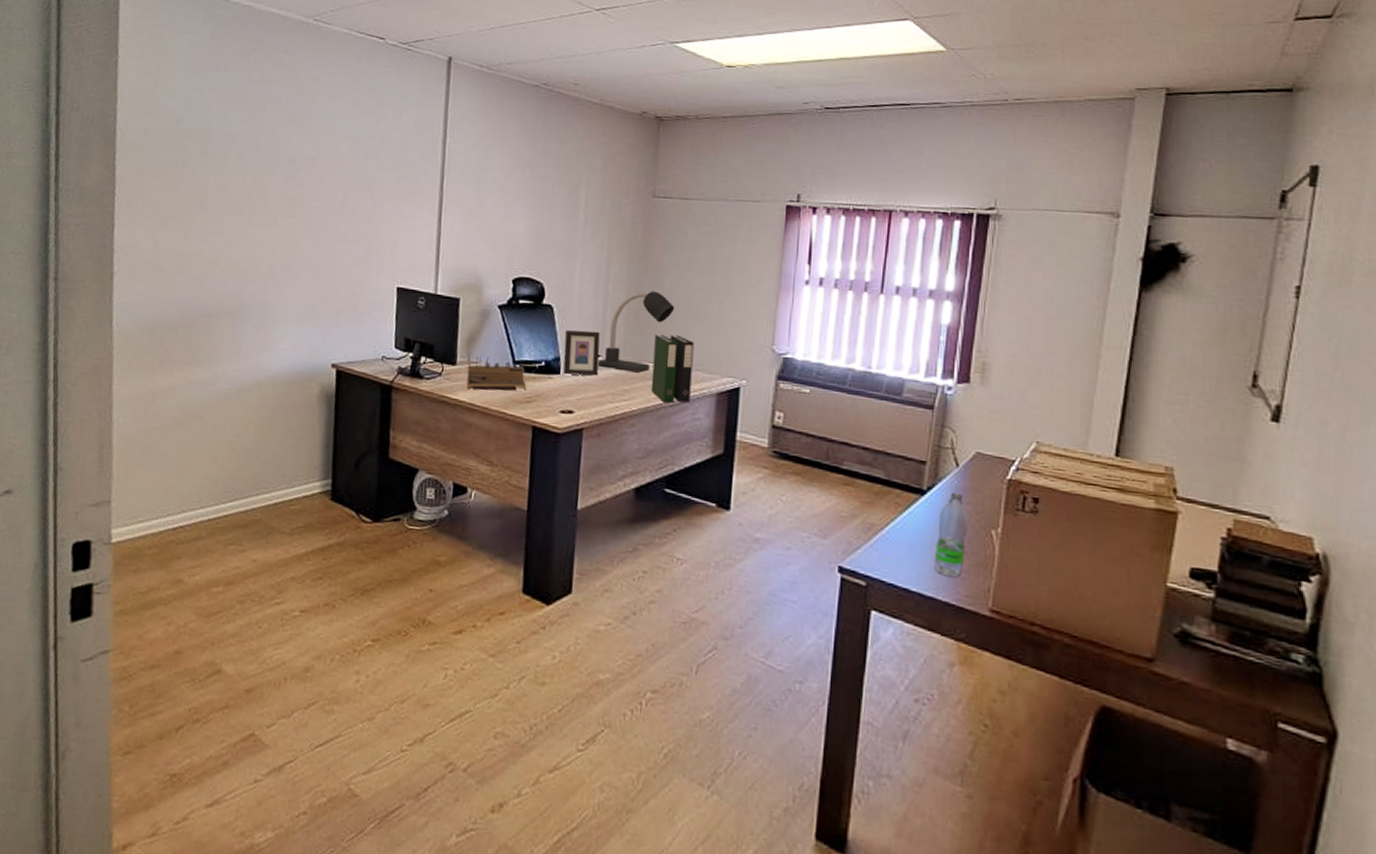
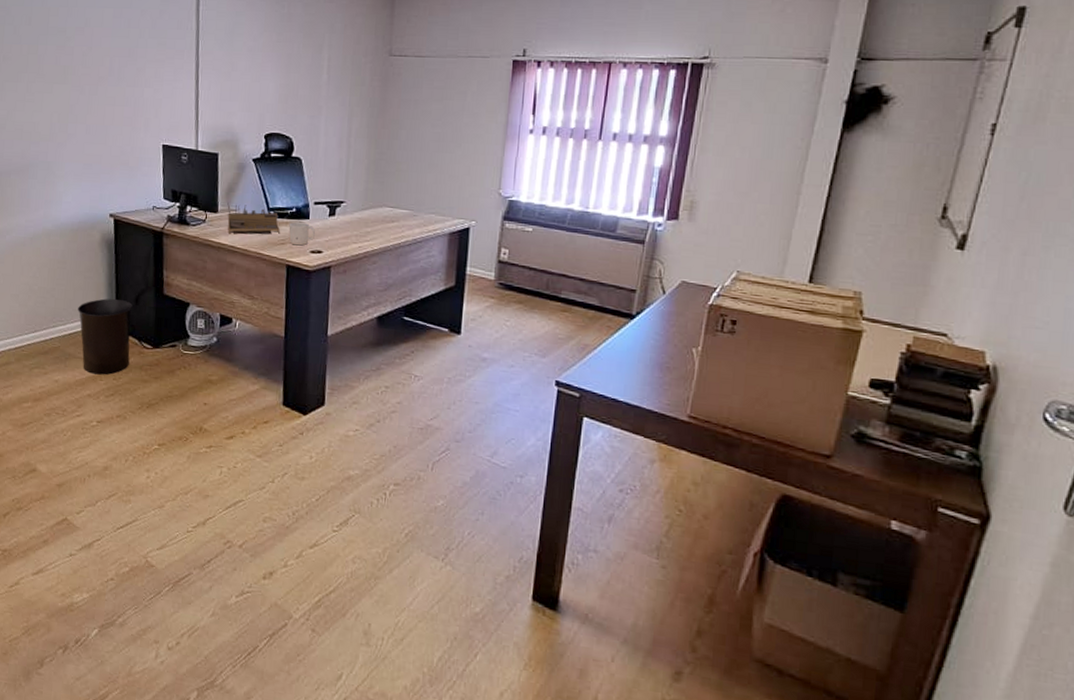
waste bin: none [286,462,352,554] -> present [78,299,132,375]
mug: none [536,377,566,405] -> present [288,222,315,246]
picture frame: present [563,330,600,377] -> none [312,179,344,220]
desk lamp: present [597,291,675,374] -> none [342,142,411,218]
binder: present [650,334,695,404] -> none [390,181,429,243]
bottle: present [933,492,968,578] -> none [639,316,672,389]

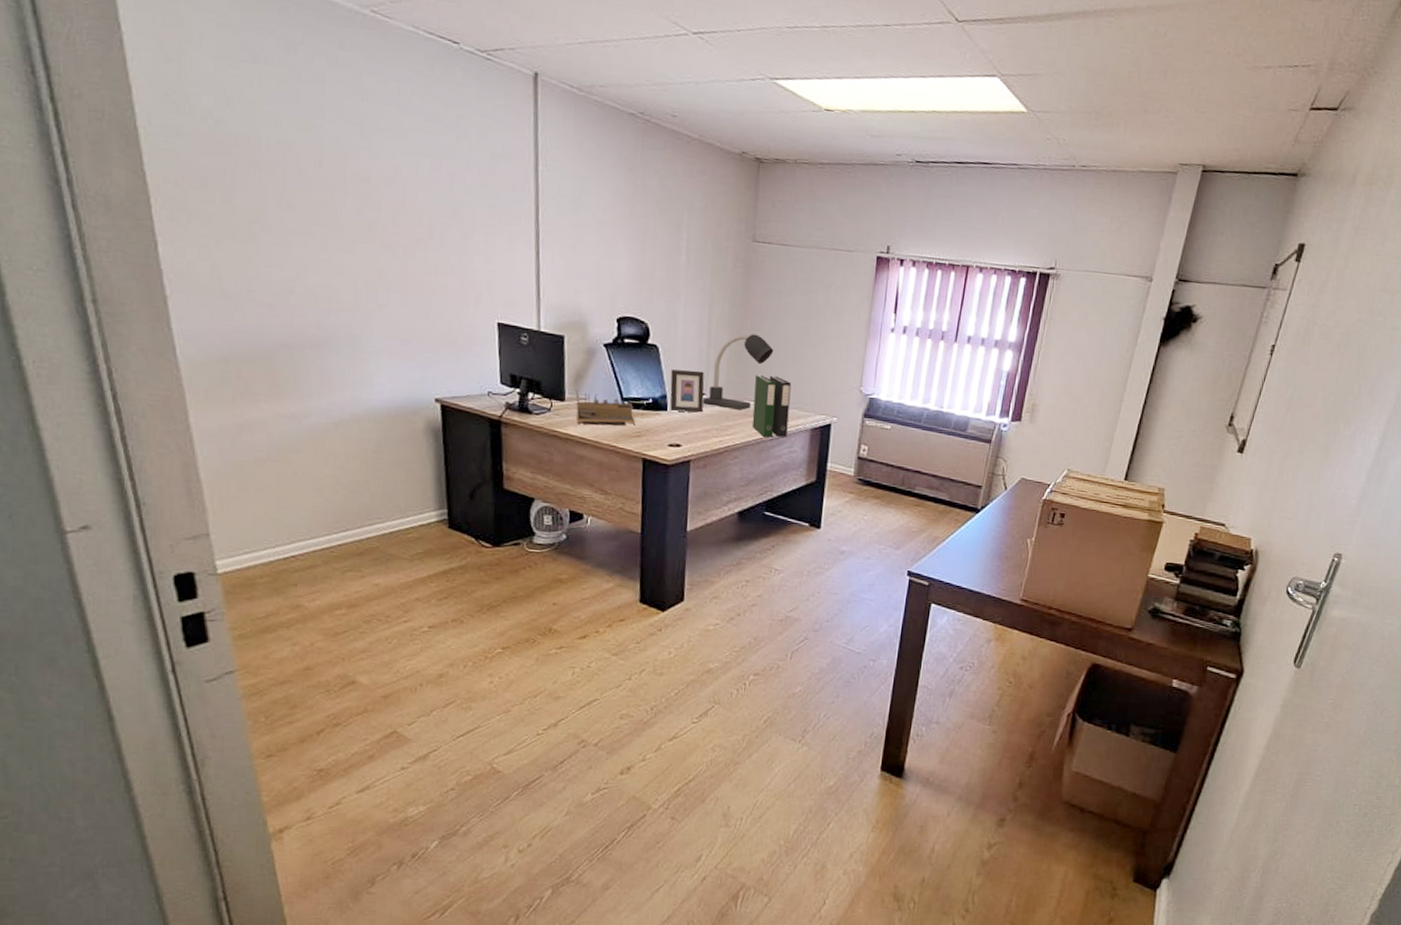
waste bin: present [78,299,132,375] -> none [400,493,467,577]
mug: present [288,222,315,246] -> none [644,413,673,439]
picture frame: none [312,179,344,220] -> present [670,369,705,413]
desk lamp: none [342,142,411,218] -> present [702,334,774,411]
binder: none [390,181,429,243] -> present [752,375,792,438]

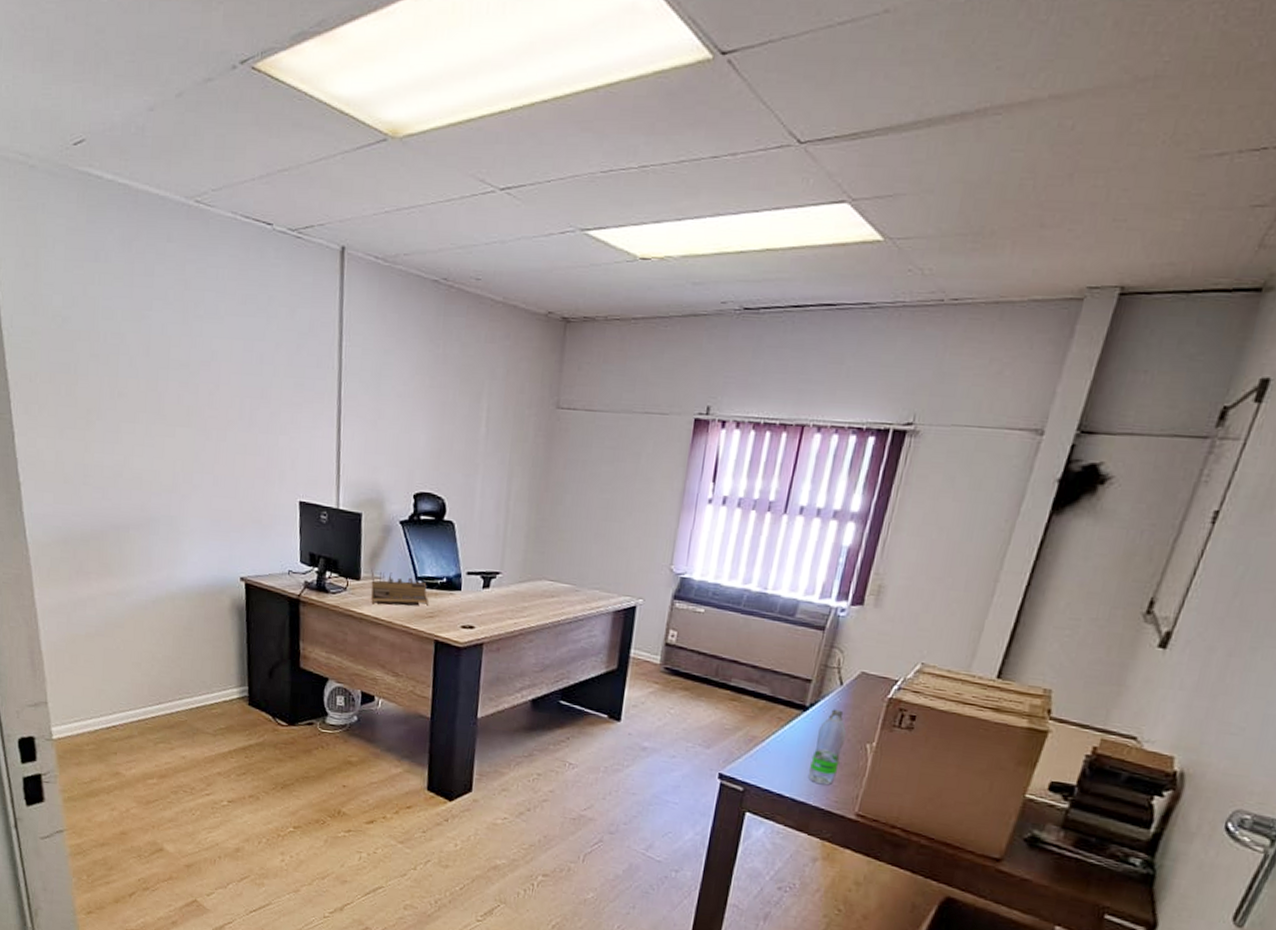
picture frame: present [670,369,705,413] -> none [464,547,501,593]
desk lamp: present [702,334,774,411] -> none [497,508,576,592]
binder: present [752,375,792,438] -> none [549,552,594,621]
bottle: none [981,510,1011,576] -> present [808,709,846,786]

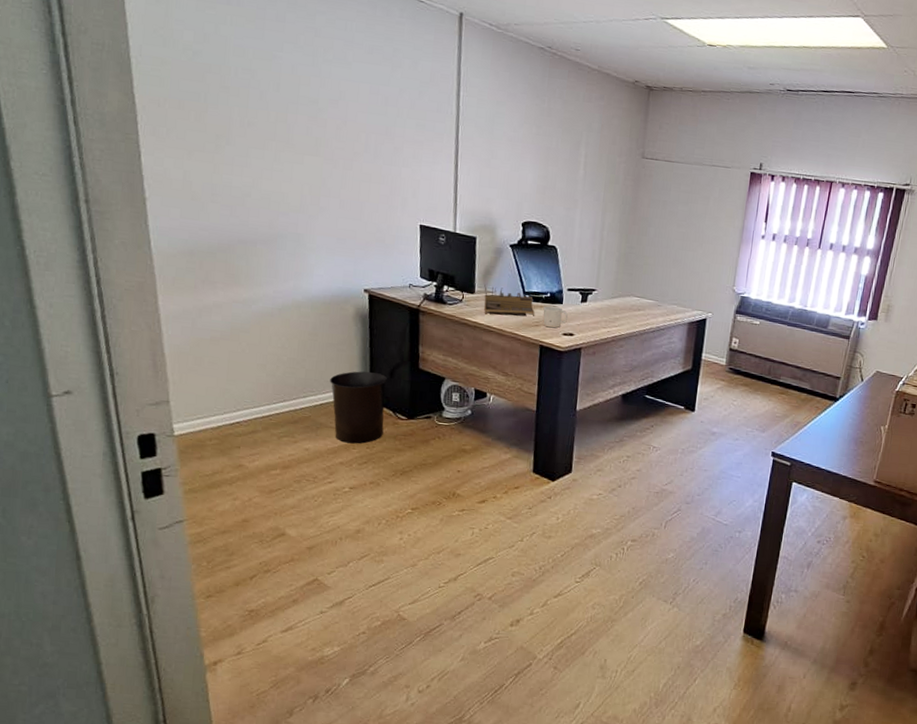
waste bin: none [206,670,266,753] -> present [330,371,387,444]
mug: none [438,593,467,620] -> present [542,306,568,328]
bottle: present [808,709,846,786] -> none [839,400,866,459]

